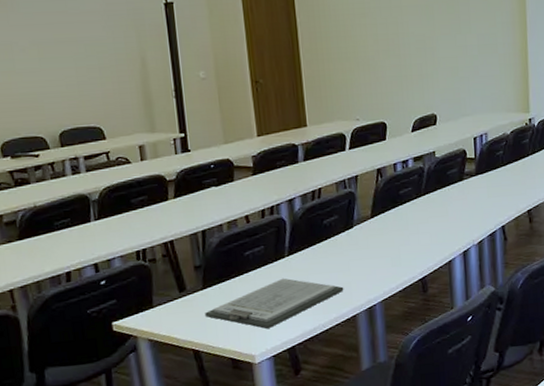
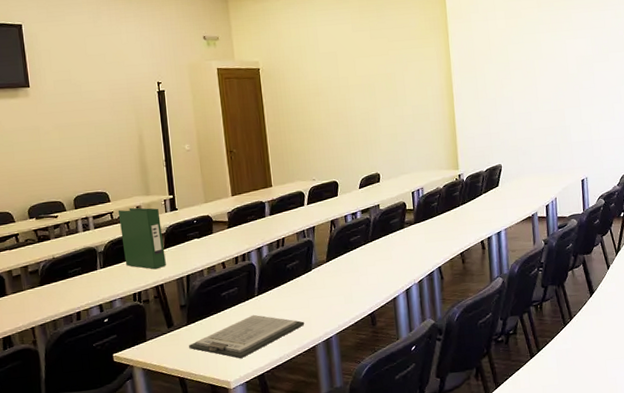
binder: none [115,147,177,223] -> present [118,207,166,270]

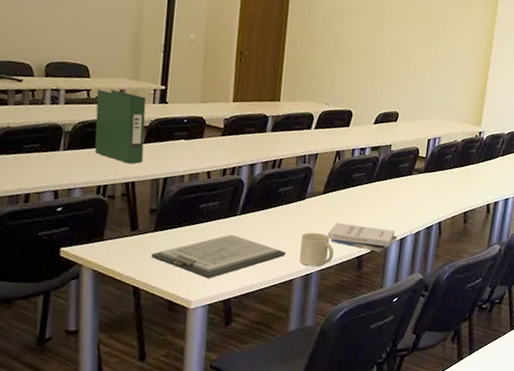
cup: none [315,298,348,332] -> present [299,232,334,267]
books: none [338,283,403,306] -> present [328,222,398,252]

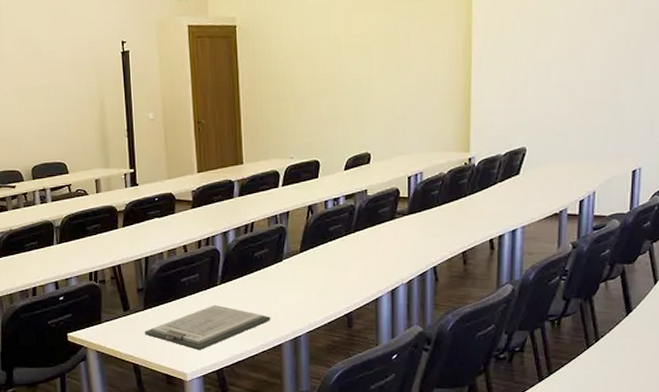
binder: present [94,89,146,164] -> none [76,180,124,249]
cup: present [299,232,334,267] -> none [284,293,321,330]
books: present [328,222,398,252] -> none [311,280,388,307]

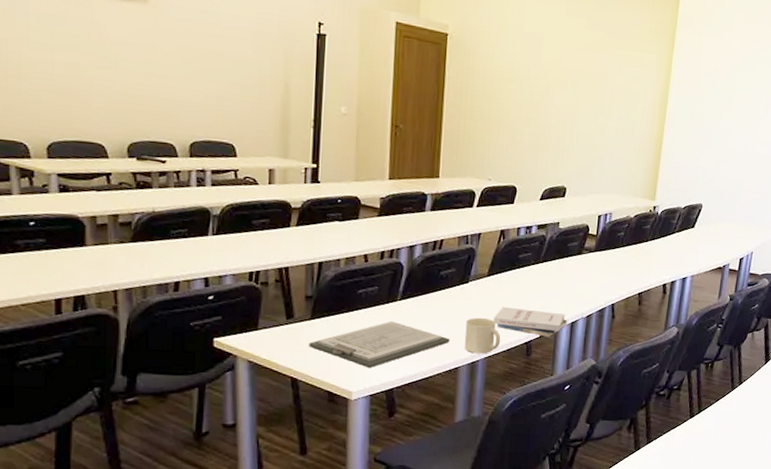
cup: none [284,293,321,330] -> present [464,317,501,354]
books: none [311,280,388,307] -> present [494,306,568,337]

